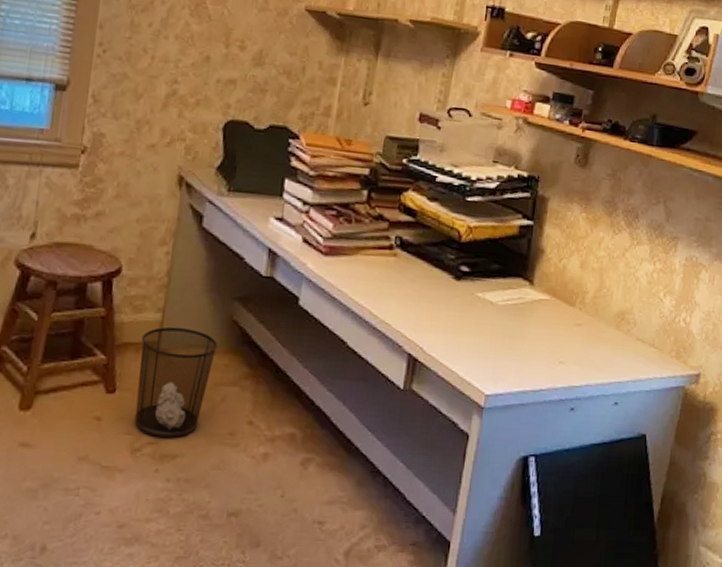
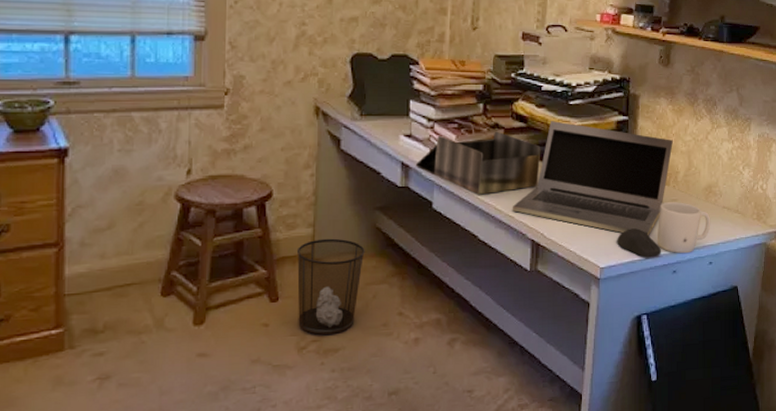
desk organizer: none [283,223,429,296] -> present [415,131,541,195]
laptop: none [389,218,584,363] -> present [512,121,673,235]
computer mouse: none [507,352,560,390] -> present [617,228,662,258]
mug: none [555,325,621,389] -> present [658,201,711,254]

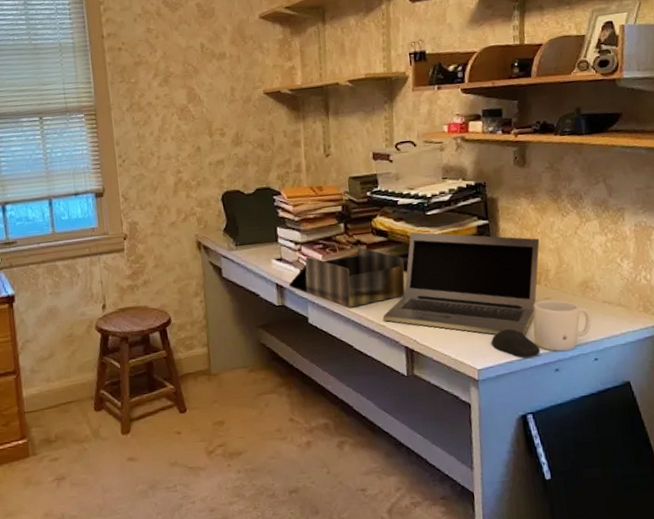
waste bin: present [296,238,365,336] -> none [196,355,254,441]

